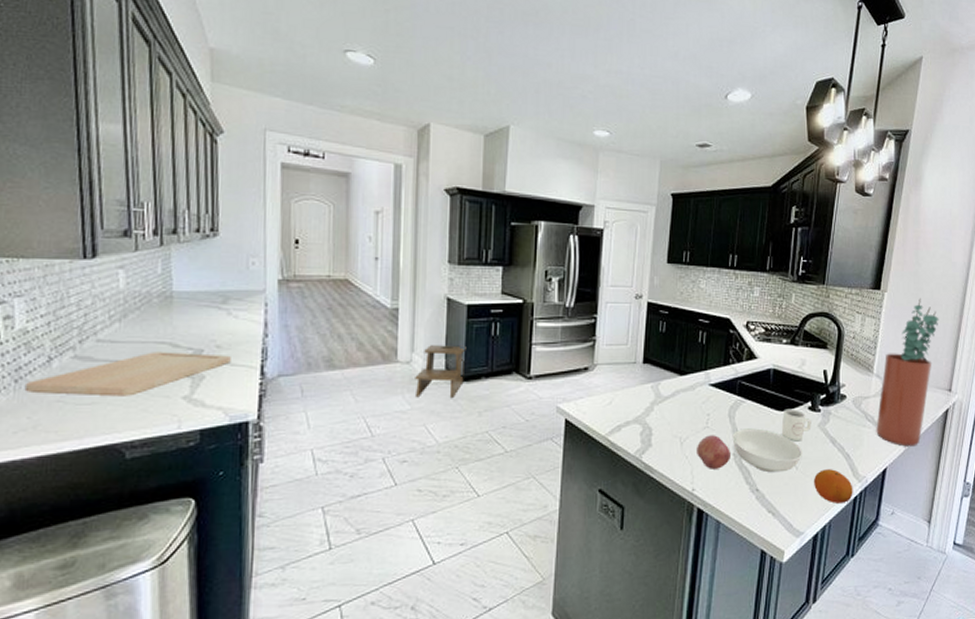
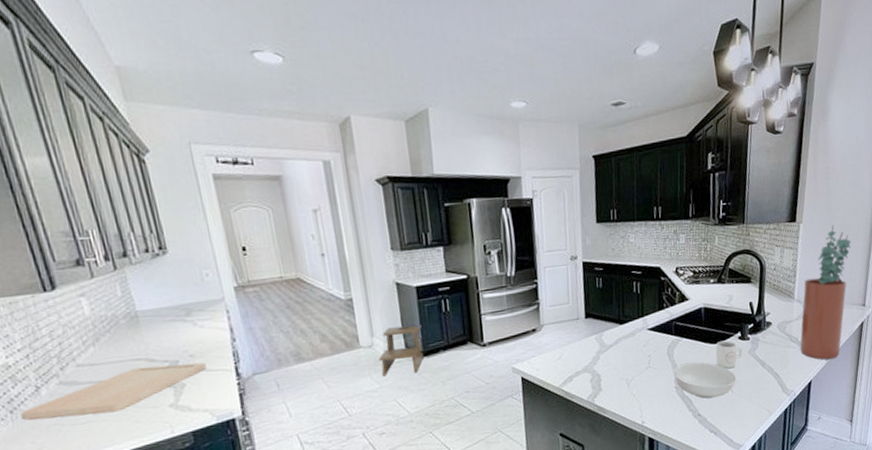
fruit: present [695,435,730,469] -> none [641,373,673,403]
fruit: present [813,469,853,503] -> none [747,388,784,417]

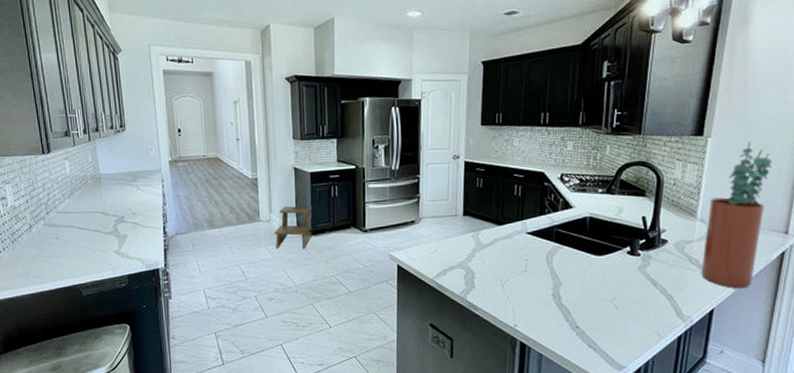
cutting board: present [21,362,206,421] -> none [19,218,143,252]
bowl: present [672,362,737,399] -> none [550,271,622,312]
mug: present [715,340,743,369] -> none [599,253,631,284]

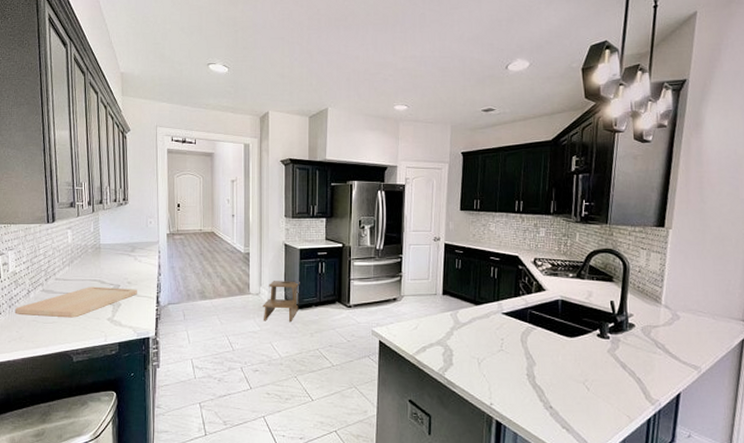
cutting board: none [19,218,143,252] -> present [15,286,137,318]
vase: present [701,142,773,289] -> none [667,234,729,374]

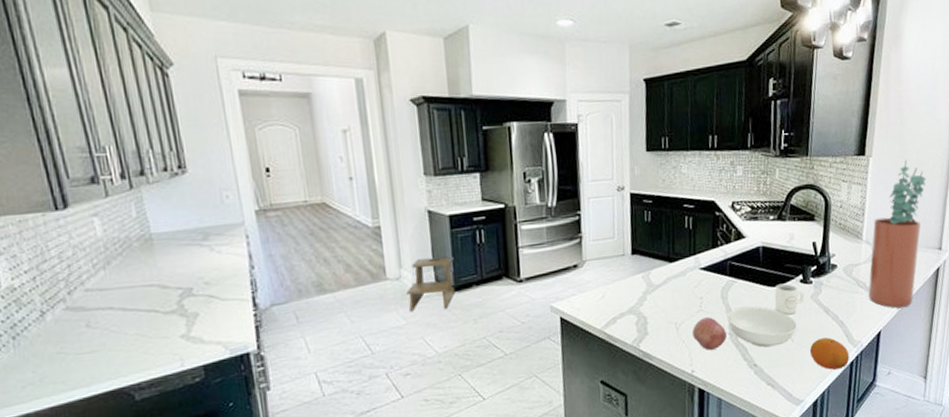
cutting board: present [15,286,137,318] -> none [24,290,222,348]
fruit: none [492,357,524,387] -> present [691,317,727,350]
bowl: none [525,352,593,393] -> present [726,306,797,348]
mug: none [571,335,601,365] -> present [774,283,804,315]
fruit: none [605,392,647,424] -> present [809,337,850,370]
vase: none [667,234,729,374] -> present [868,160,926,309]

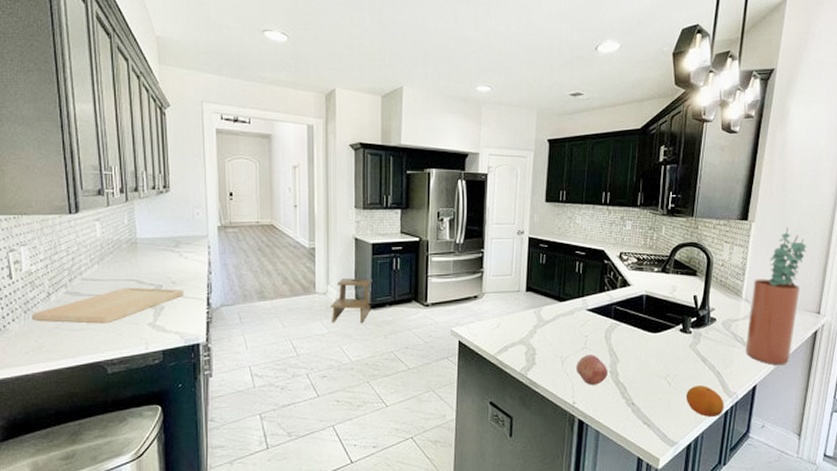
cutting board: none [24,290,222,348] -> present [33,287,184,324]
bowl: present [726,306,797,348] -> none [608,348,675,389]
mug: present [774,283,804,315] -> none [654,331,683,361]

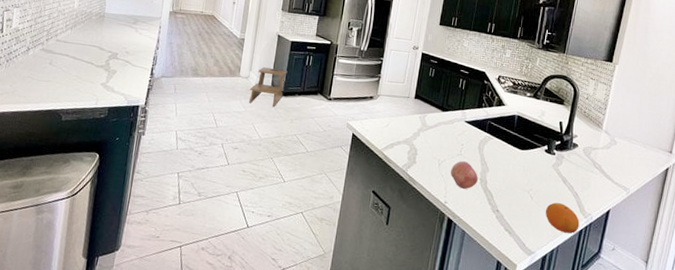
cutting board: present [33,287,184,324] -> none [12,51,134,79]
vase: present [745,227,807,366] -> none [602,73,664,196]

